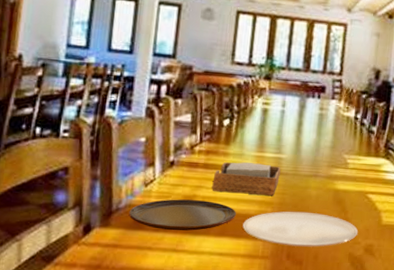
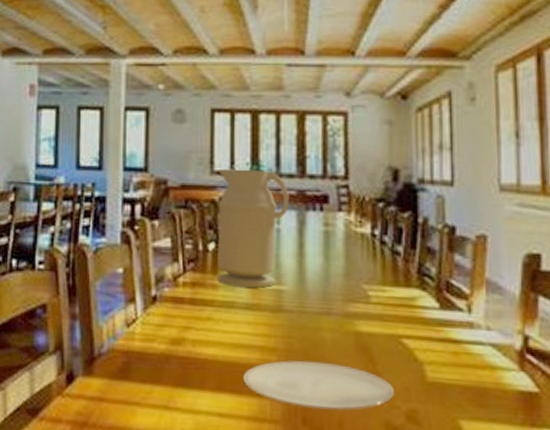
plate: present [128,199,237,231] -> none [112,343,235,383]
napkin holder: present [212,162,281,197] -> none [202,296,283,341]
water jug: none [228,60,295,156] -> present [216,168,290,288]

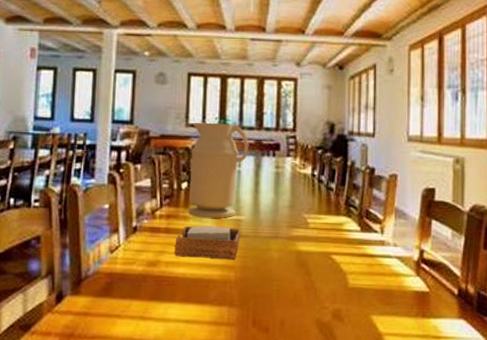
napkin holder: none [202,296,283,341] -> present [174,225,241,260]
plate: present [243,360,395,411] -> none [206,275,325,313]

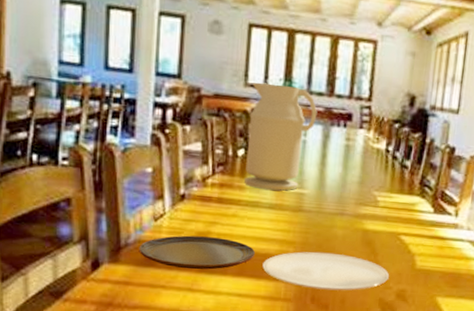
plate: none [97,265,200,297] -> present [139,235,256,270]
napkin holder: present [174,225,241,260] -> none [227,197,303,235]
plate: none [206,275,325,313] -> present [262,251,390,291]

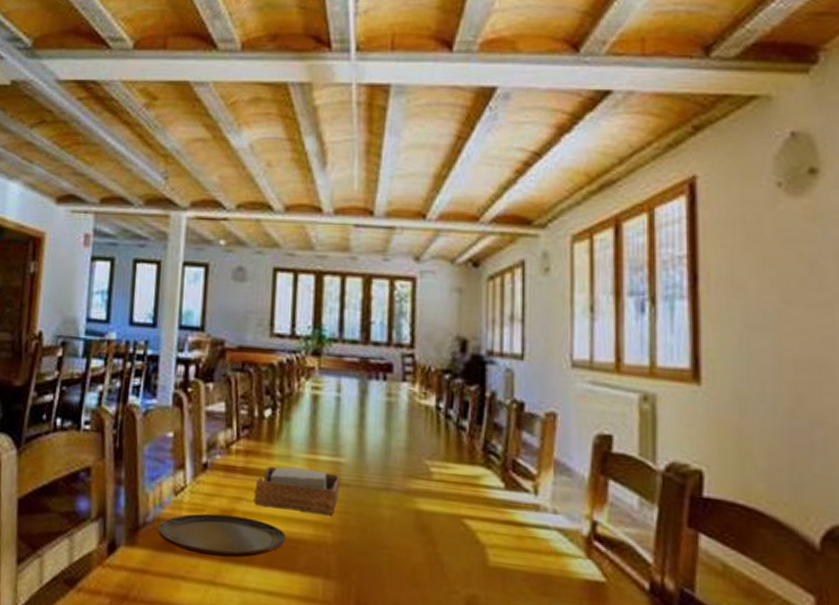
napkin holder: none [227,197,303,235] -> present [254,466,340,516]
water jug: present [243,82,318,191] -> none [271,331,352,460]
plate: present [262,251,390,291] -> none [295,537,455,594]

